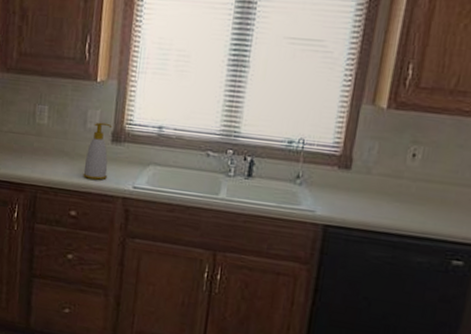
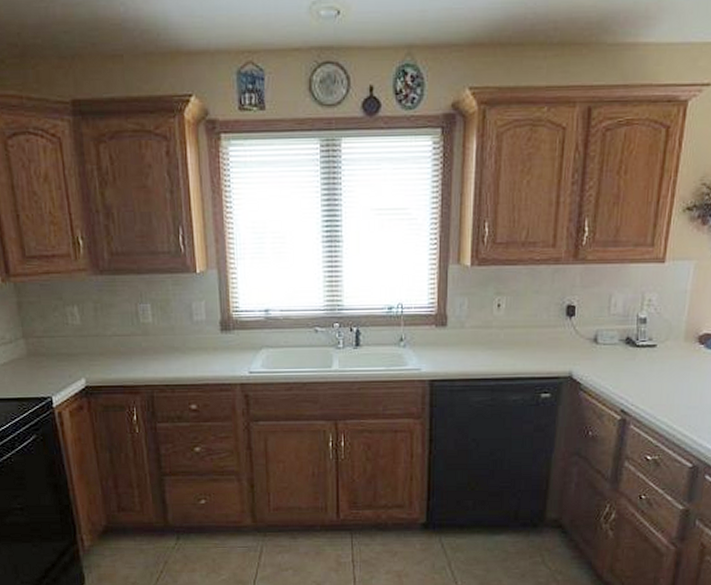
soap bottle: present [83,122,113,180] -> none [197,313,222,371]

